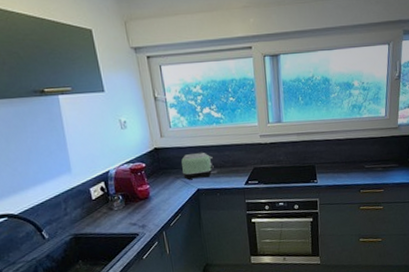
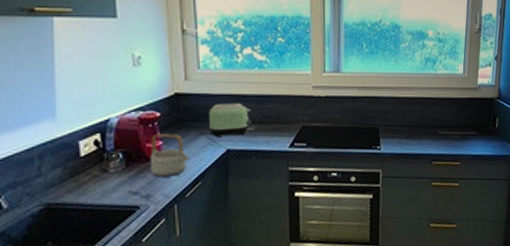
teapot: none [140,179,171,212] -> present [151,133,190,177]

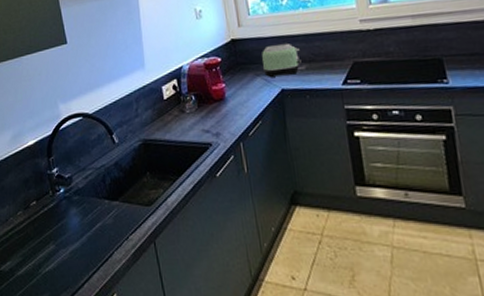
teapot: present [151,133,190,177] -> none [215,76,249,117]

